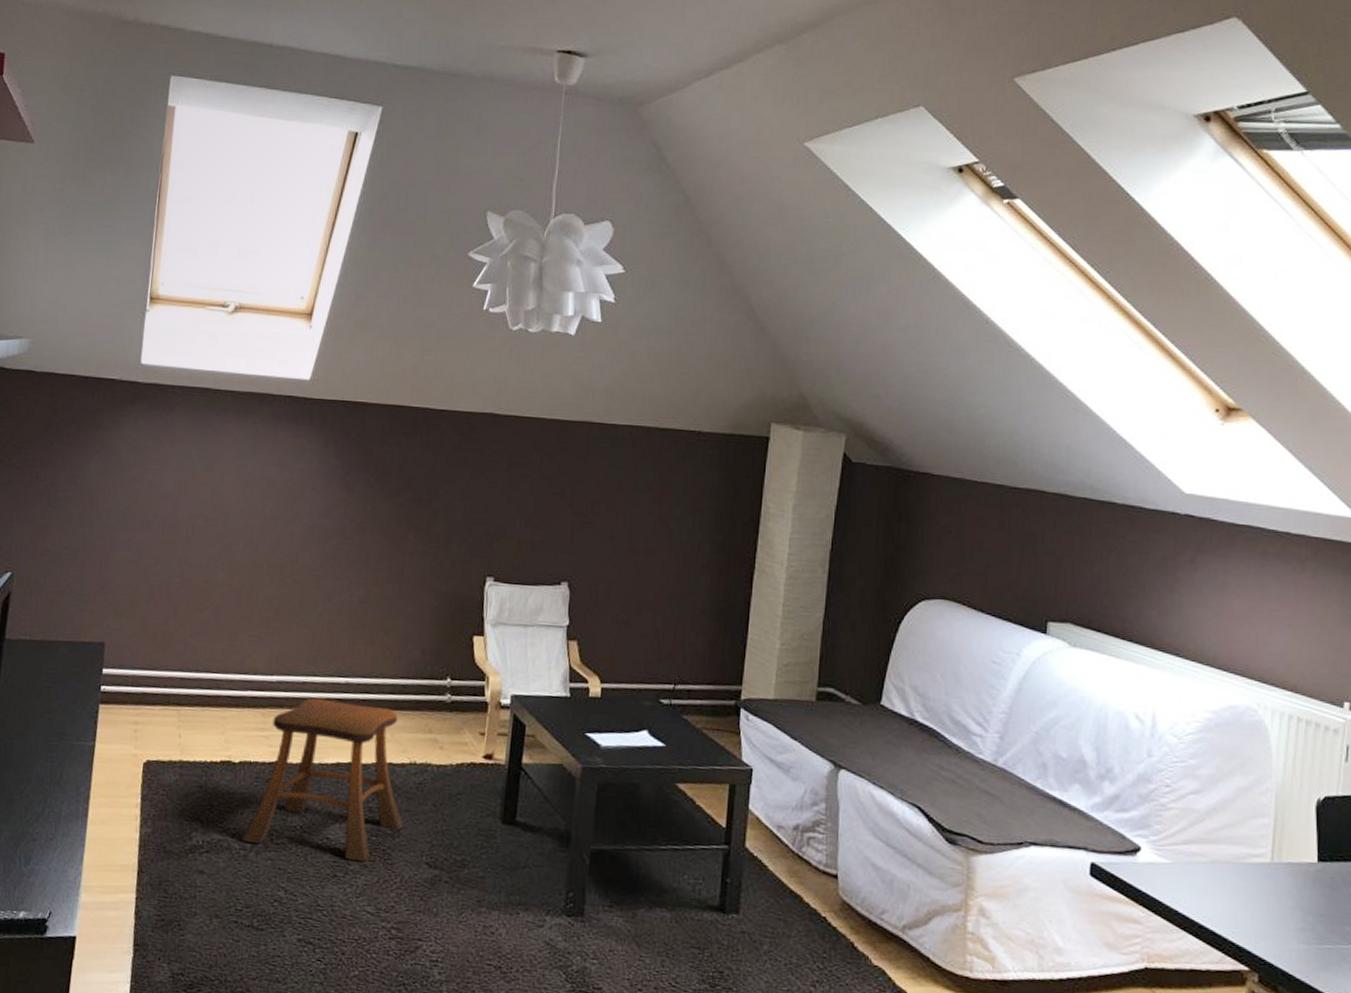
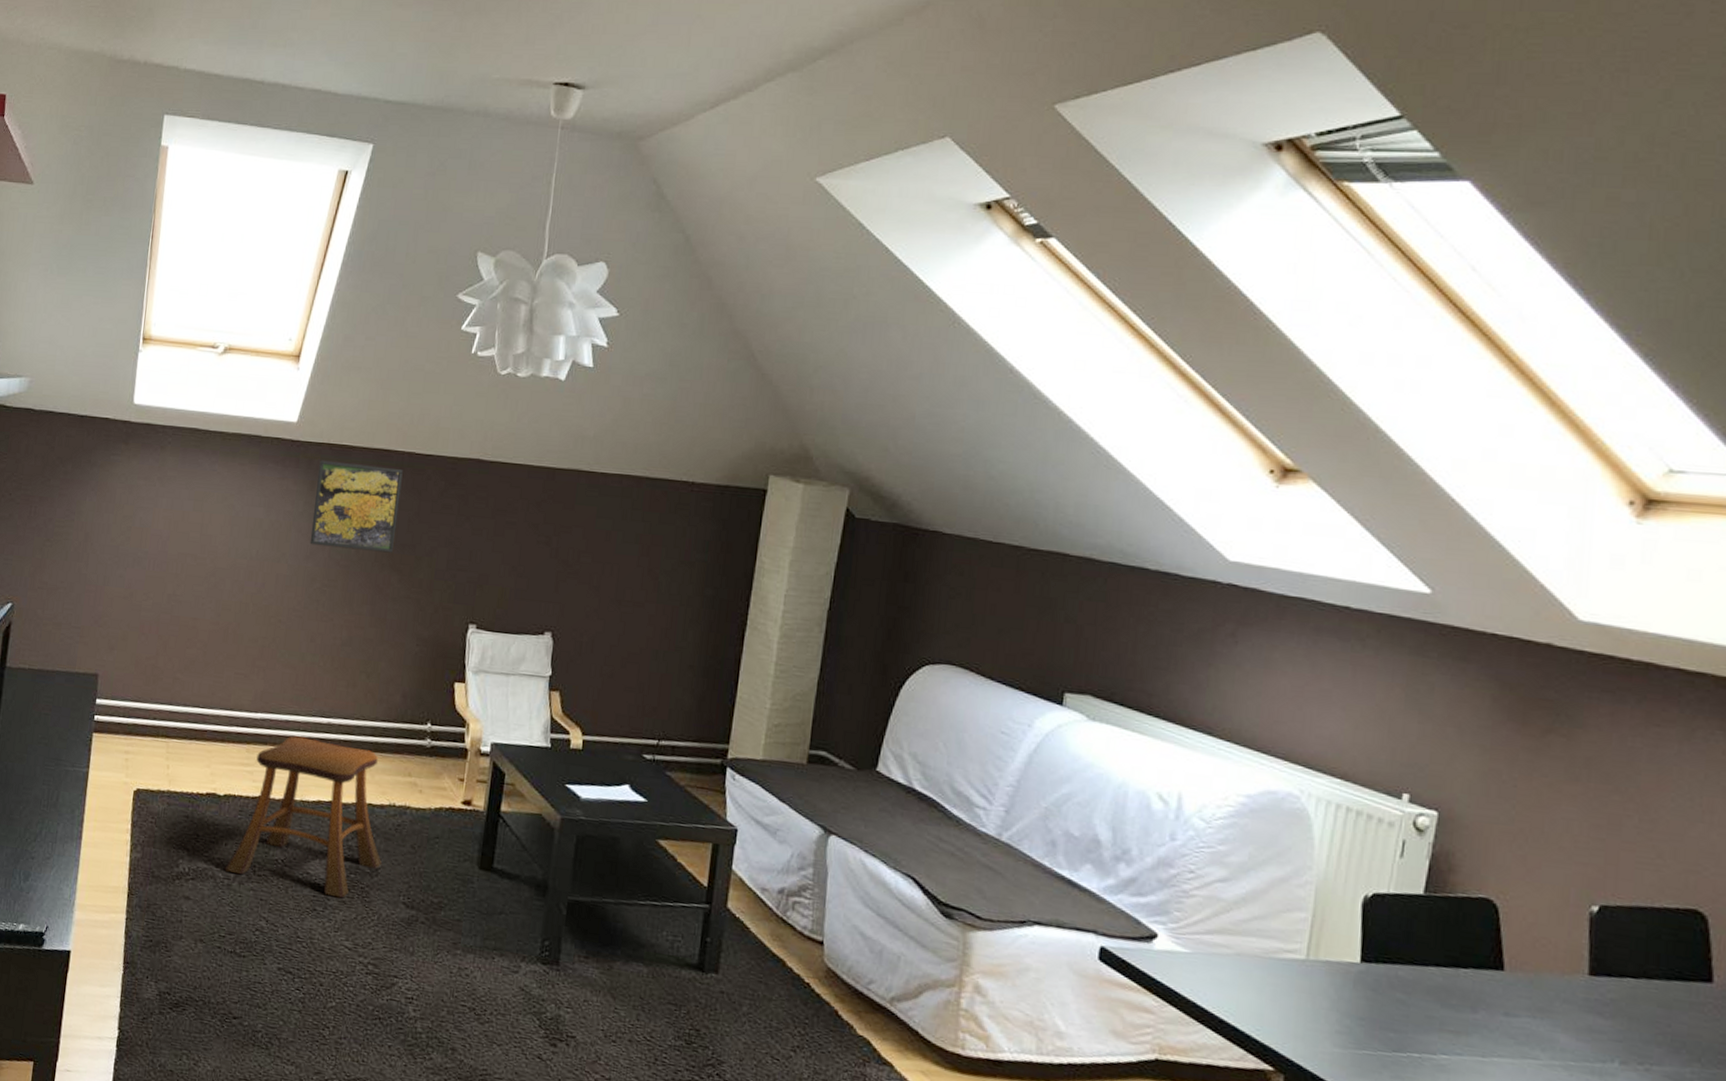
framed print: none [324,417,418,509] -> present [309,460,403,553]

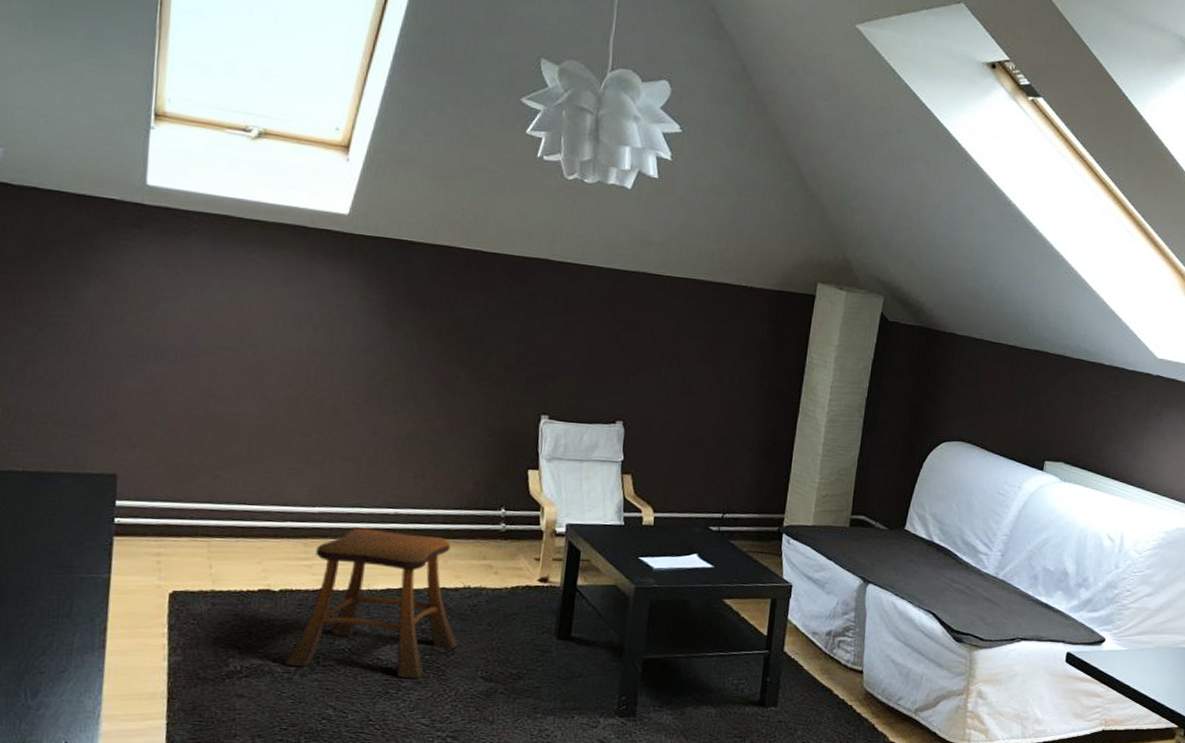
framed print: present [309,460,403,553] -> none [368,254,468,348]

